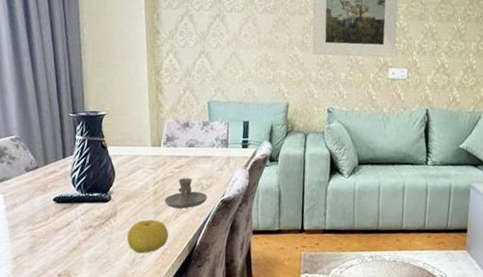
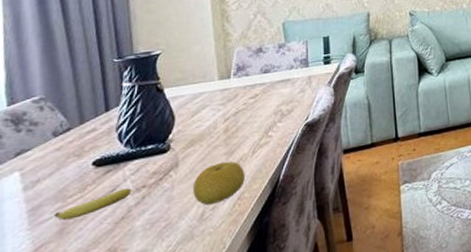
fruit: none [26,225,81,241] -> present [54,188,131,221]
candle holder: present [164,178,208,209] -> none [238,107,289,144]

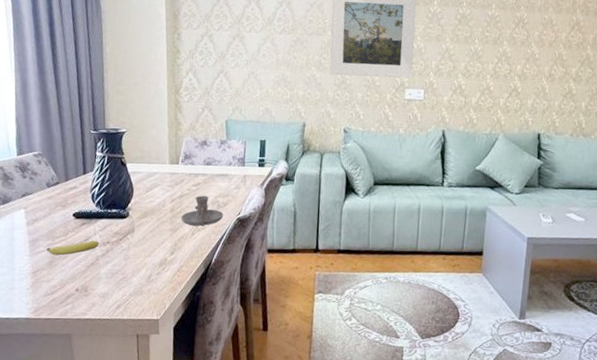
fruit: present [193,161,245,205] -> none [144,236,185,270]
candle holder: none [238,107,289,144] -> present [181,195,224,227]

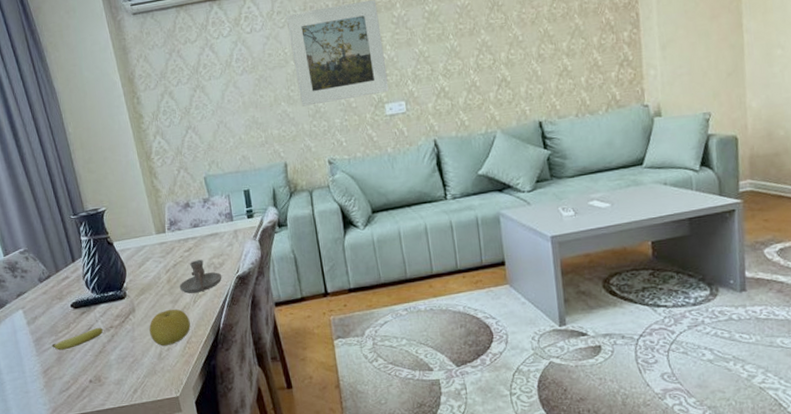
fruit: none [144,236,185,270] -> present [149,309,191,346]

